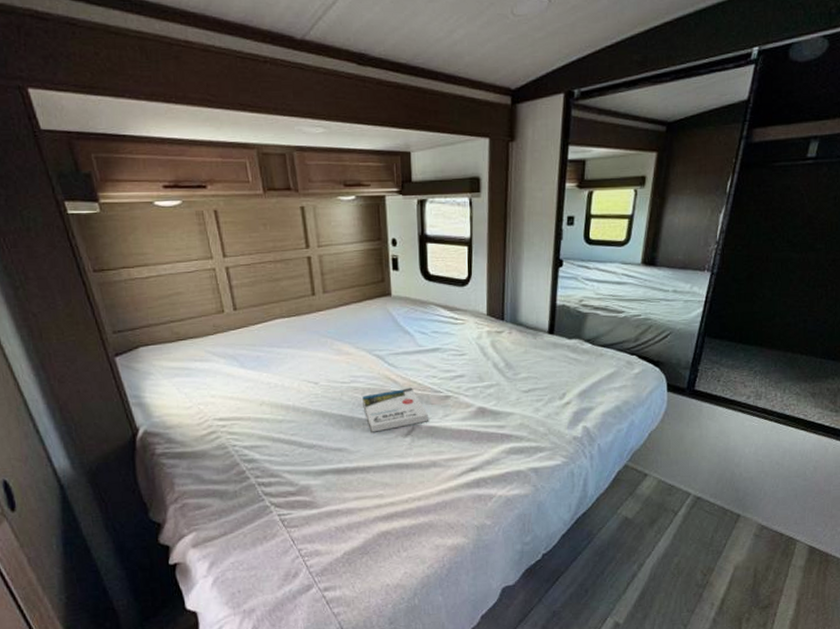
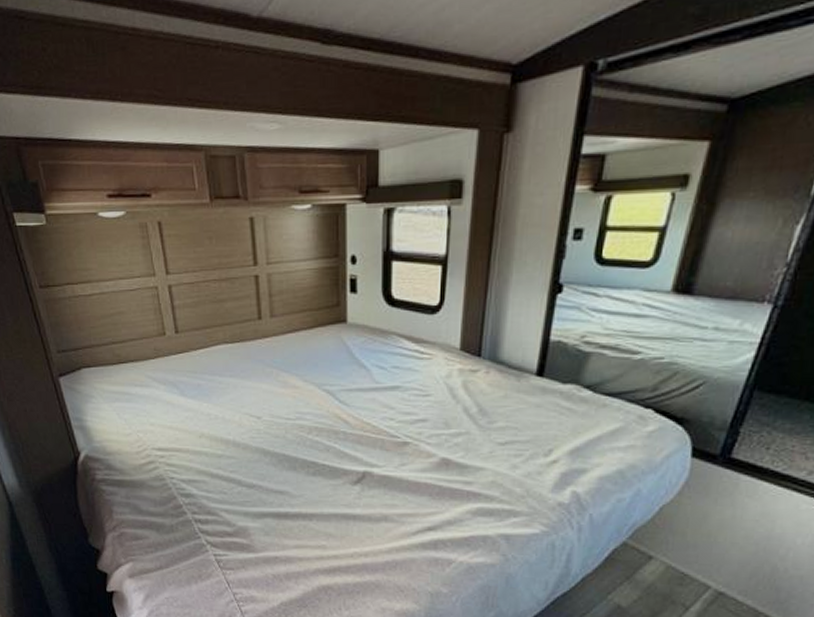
book: present [362,387,429,432] -> none [308,429,383,477]

